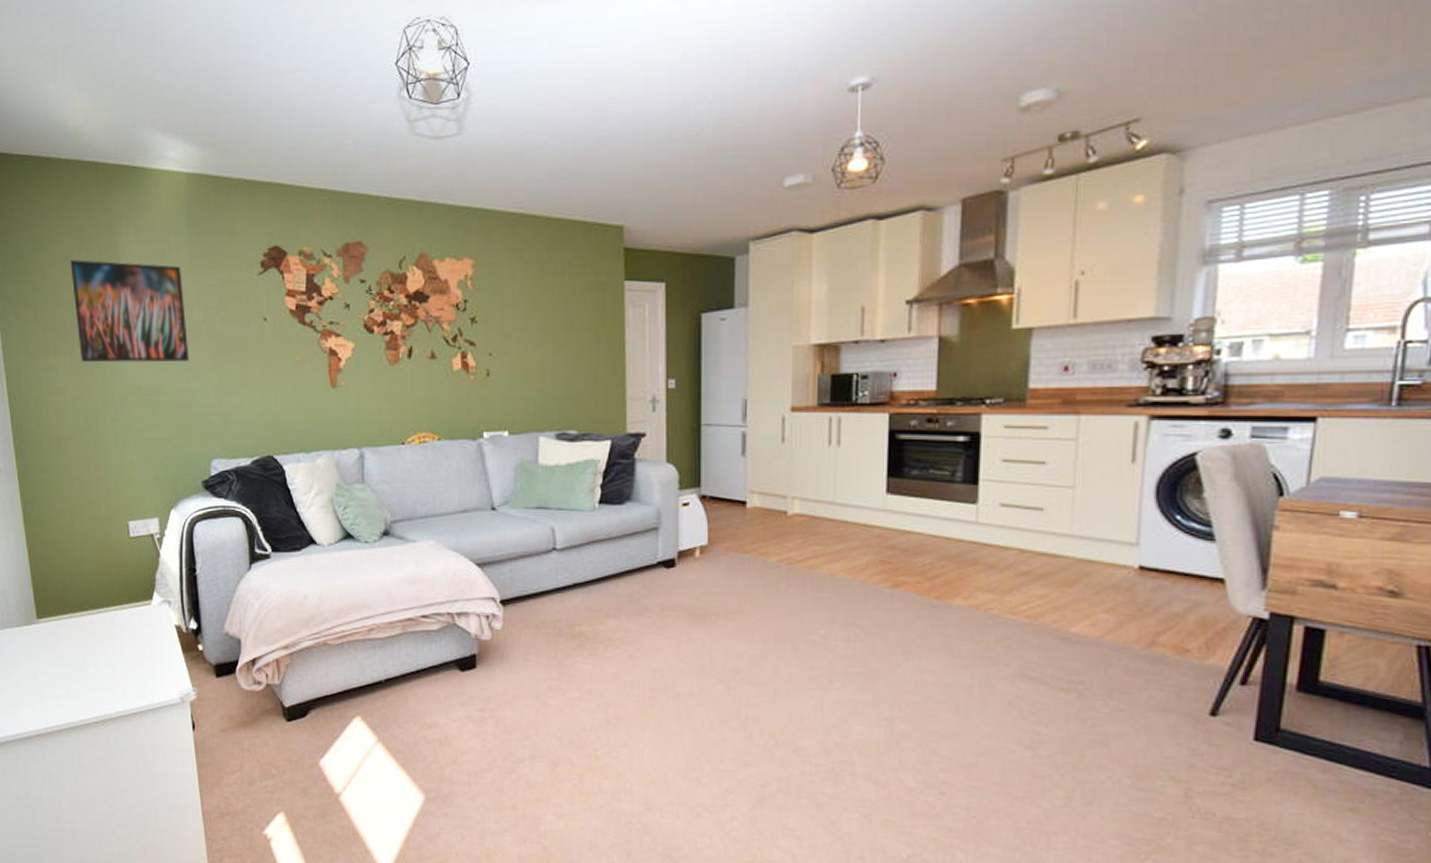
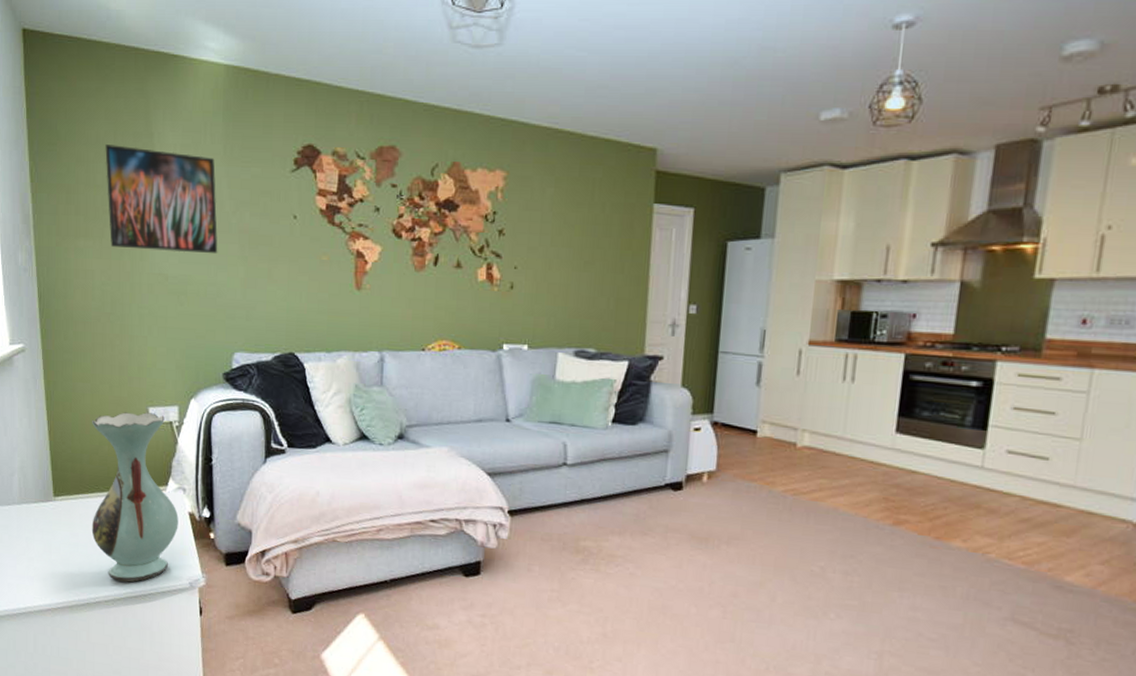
decorative vase: none [71,527,166,701] -> present [91,412,179,582]

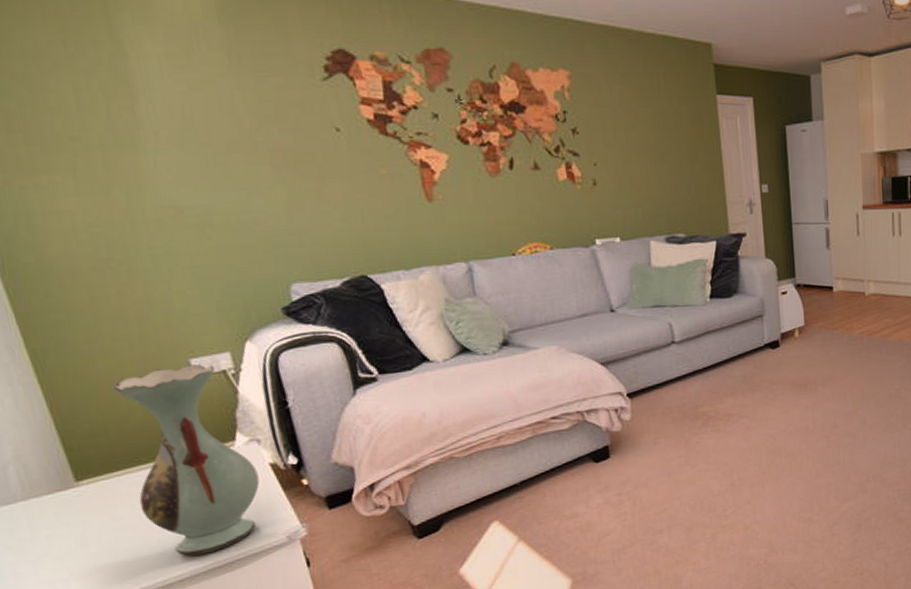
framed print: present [105,145,218,254] -> none [52,56,246,181]

